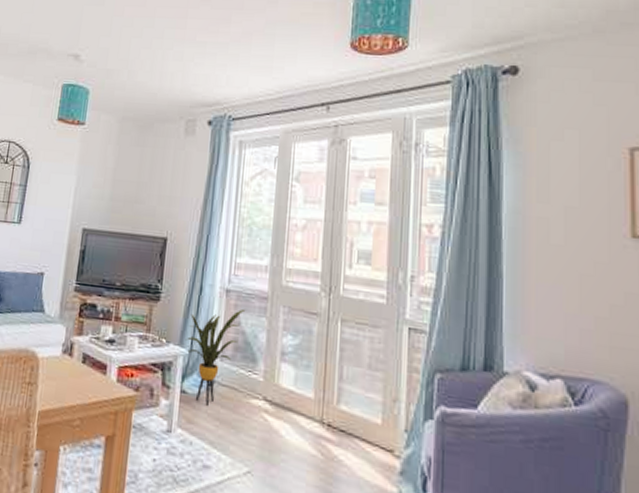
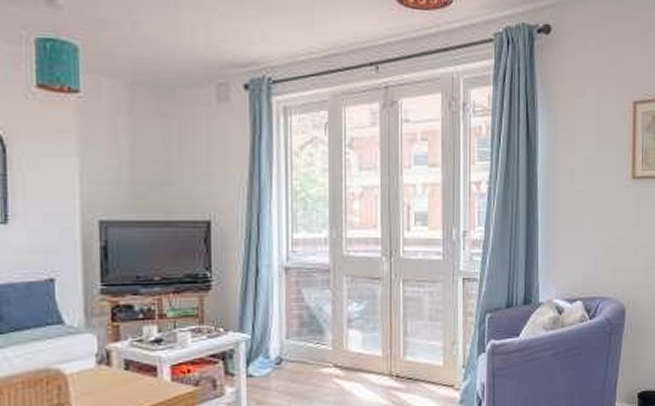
house plant: present [185,310,246,406] -> none [245,285,308,384]

